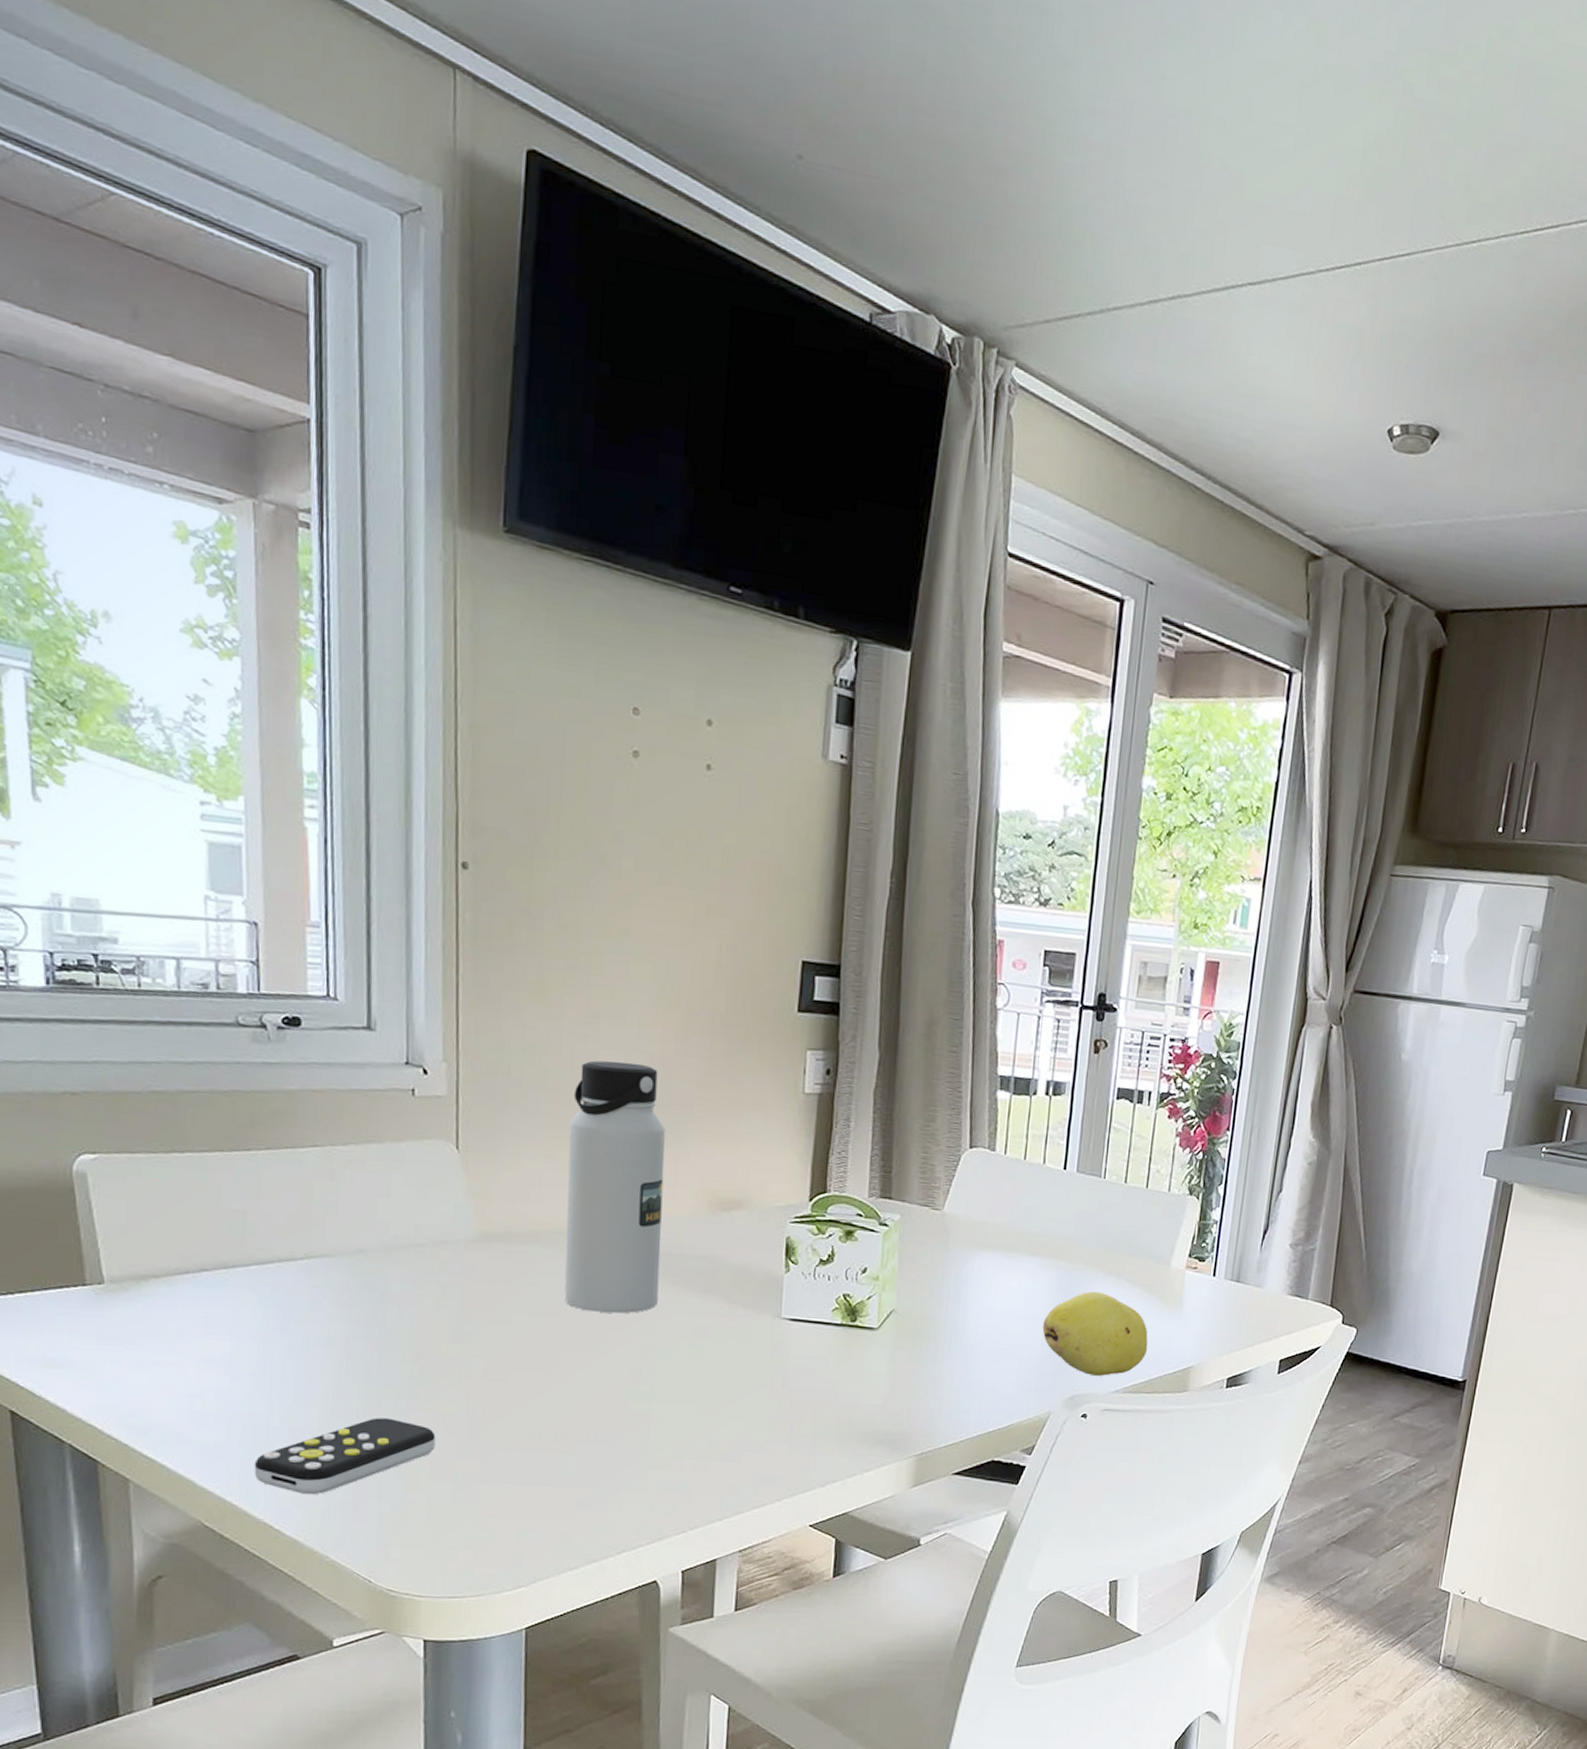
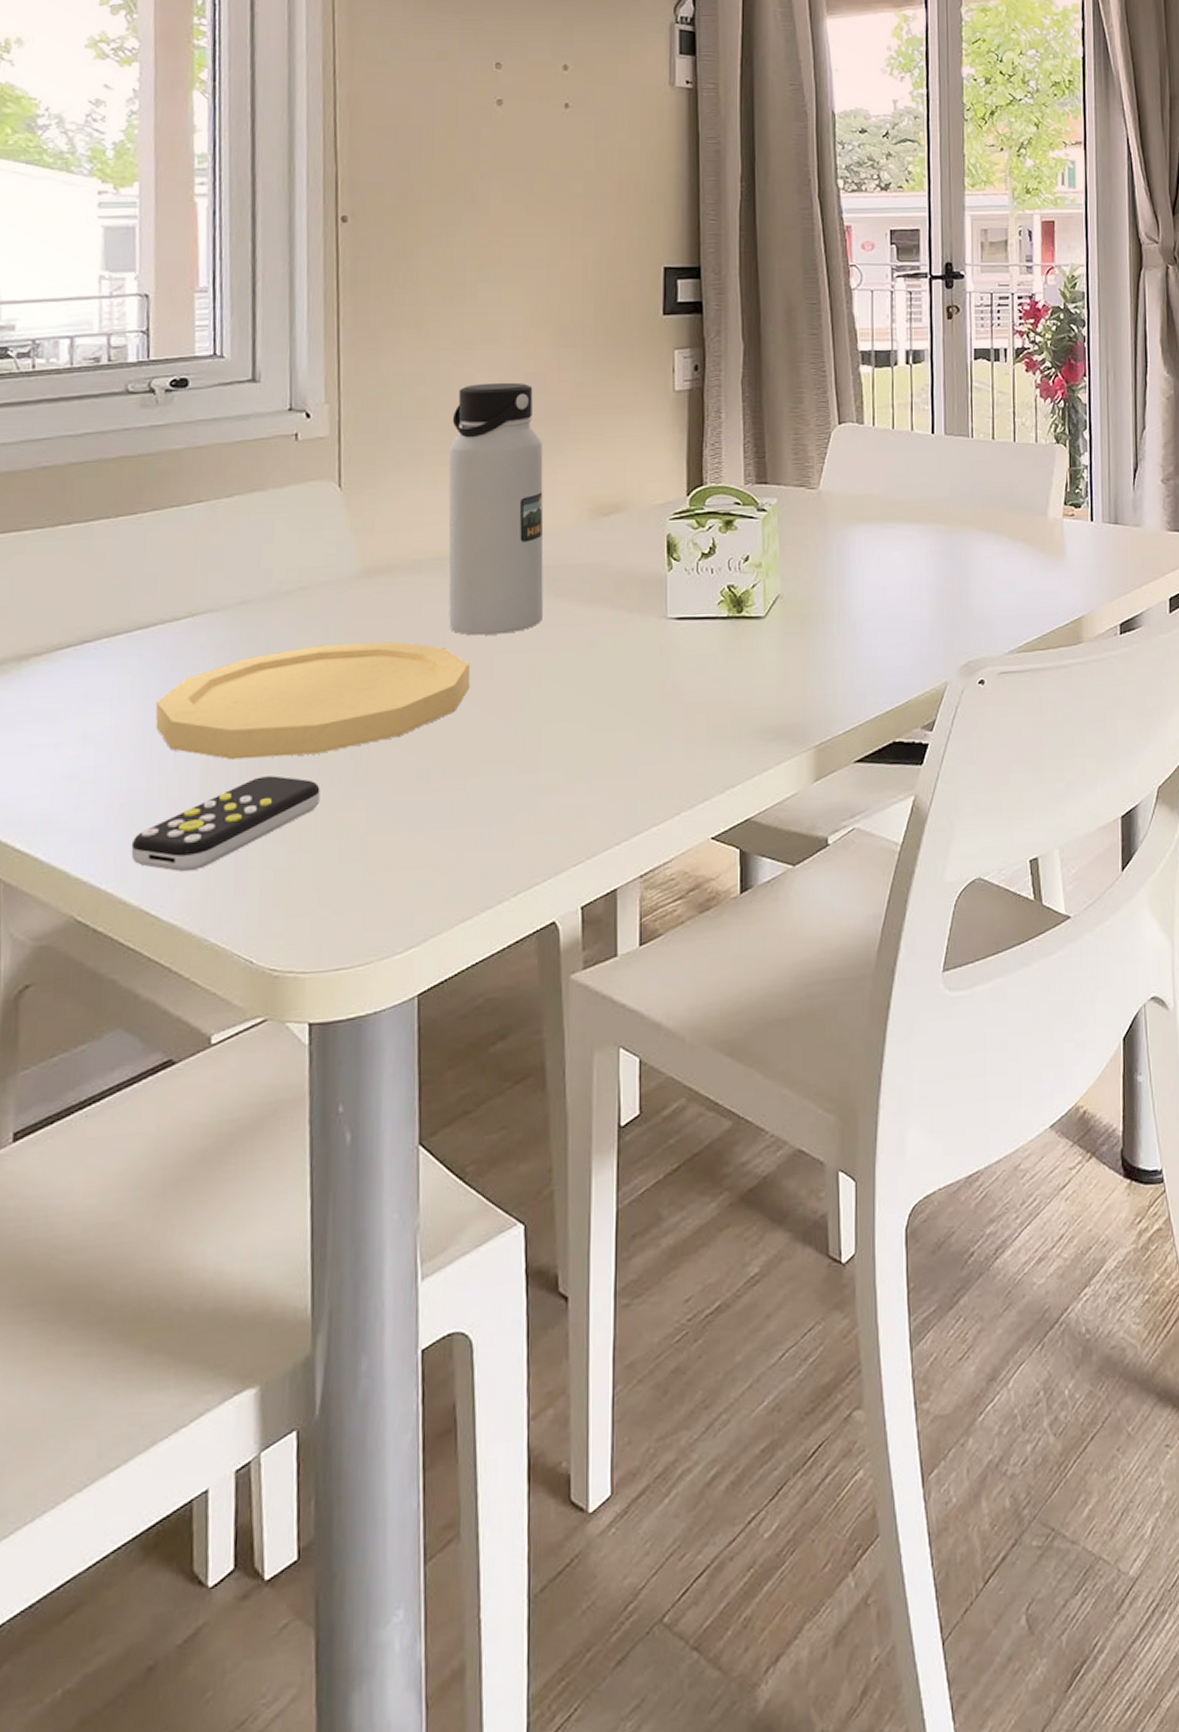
plate: none [274,1301,584,1404] -> present [155,641,471,760]
fruit: present [1042,1291,1148,1377] -> none [929,551,1037,639]

